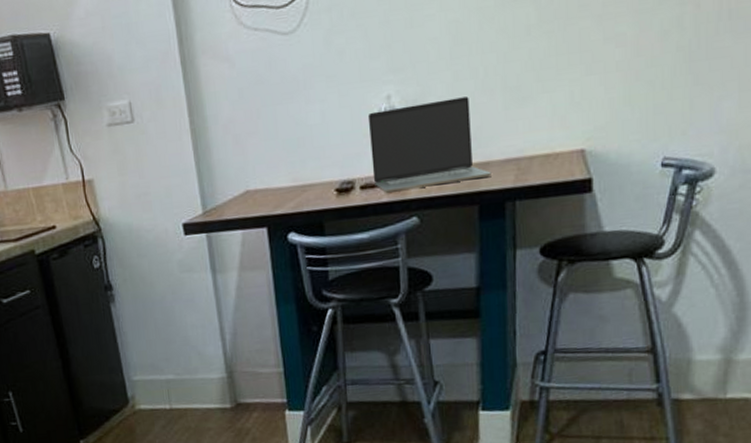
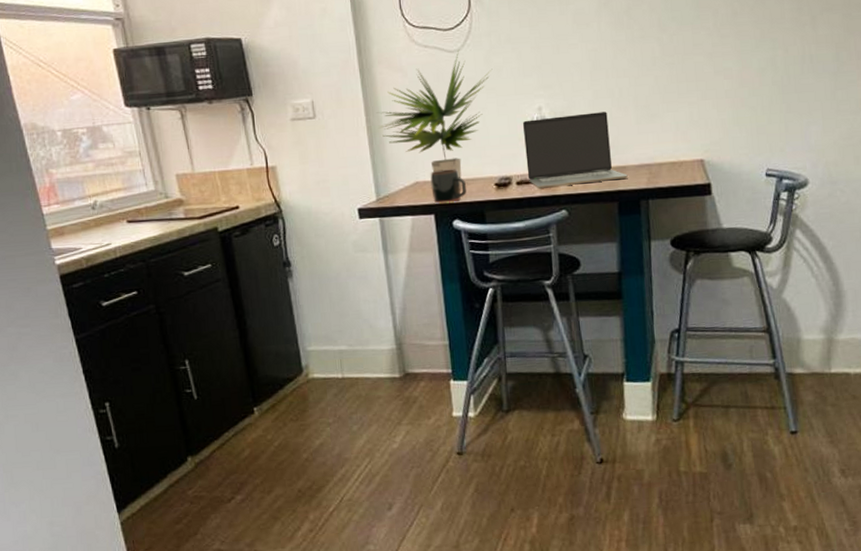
plant: none [202,30,333,197] -> present [377,49,493,189]
mug: none [262,173,303,215] -> present [430,169,466,204]

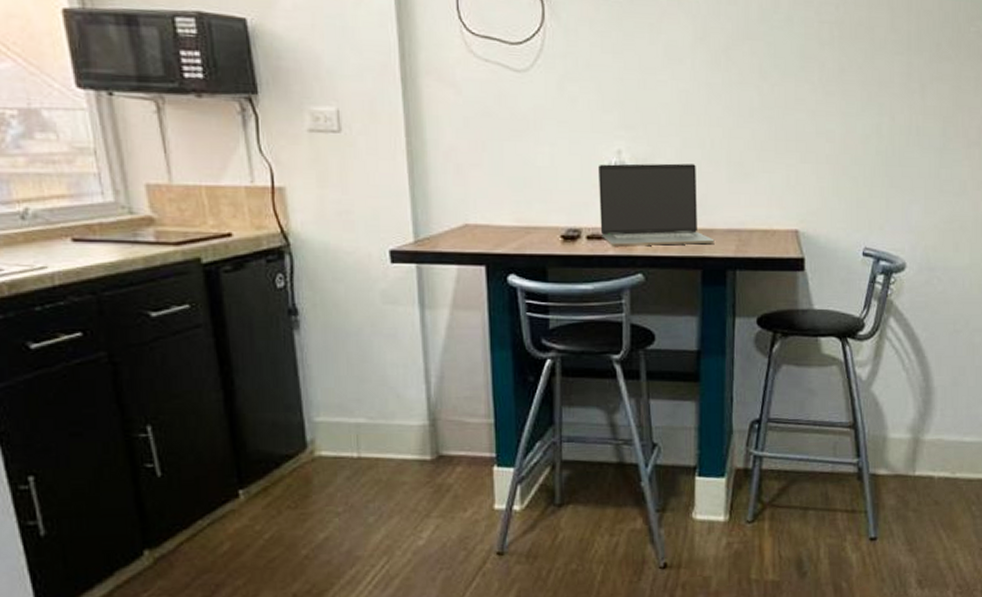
plant: present [377,49,493,189] -> none [421,69,566,238]
mug: present [430,169,466,204] -> none [483,212,526,253]

